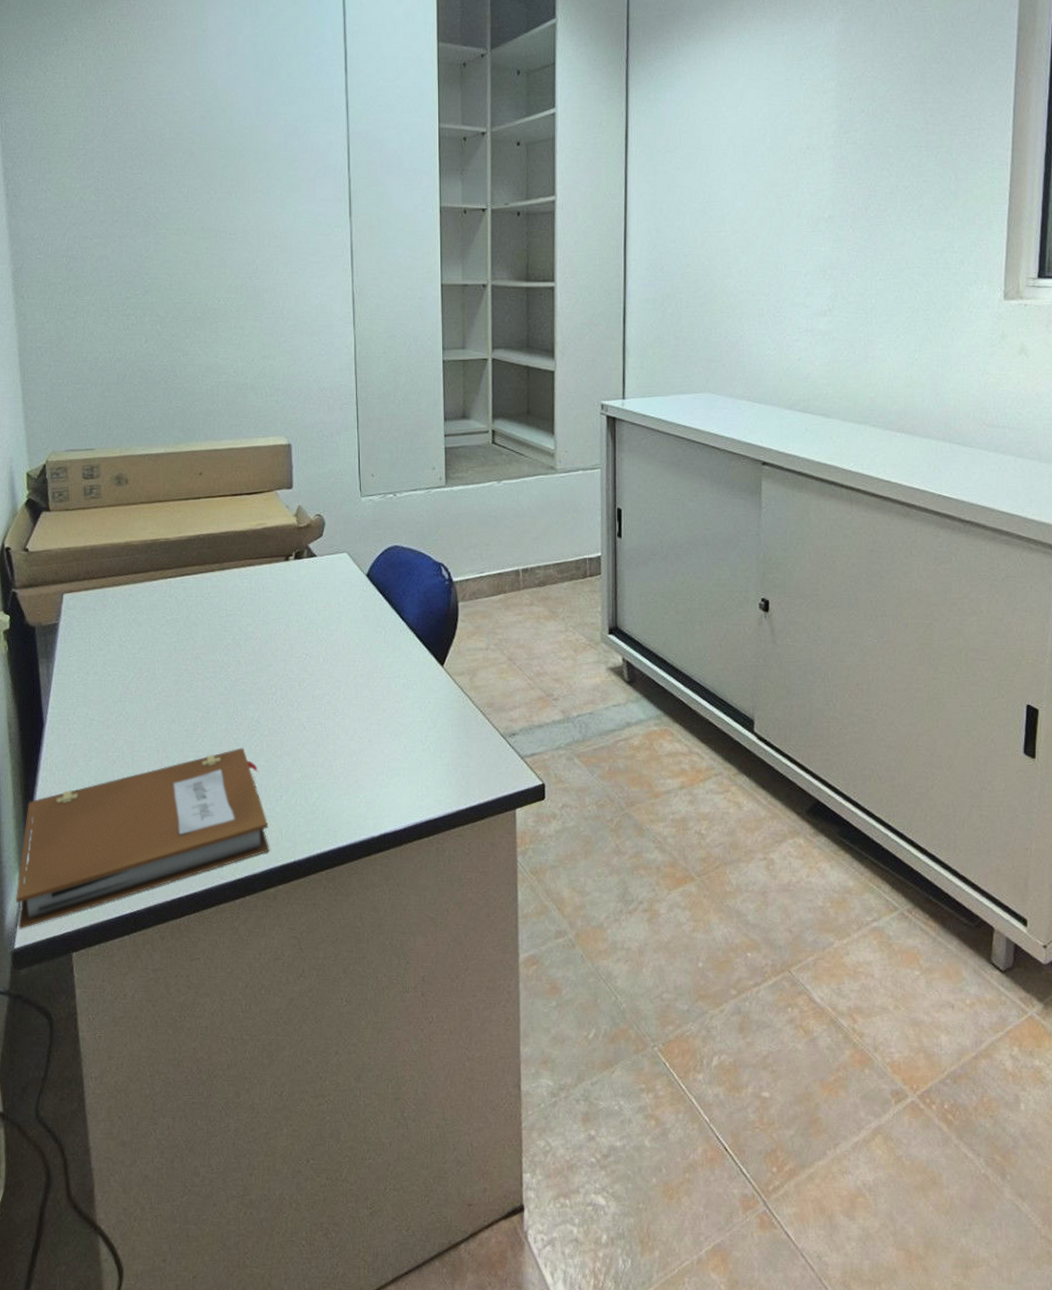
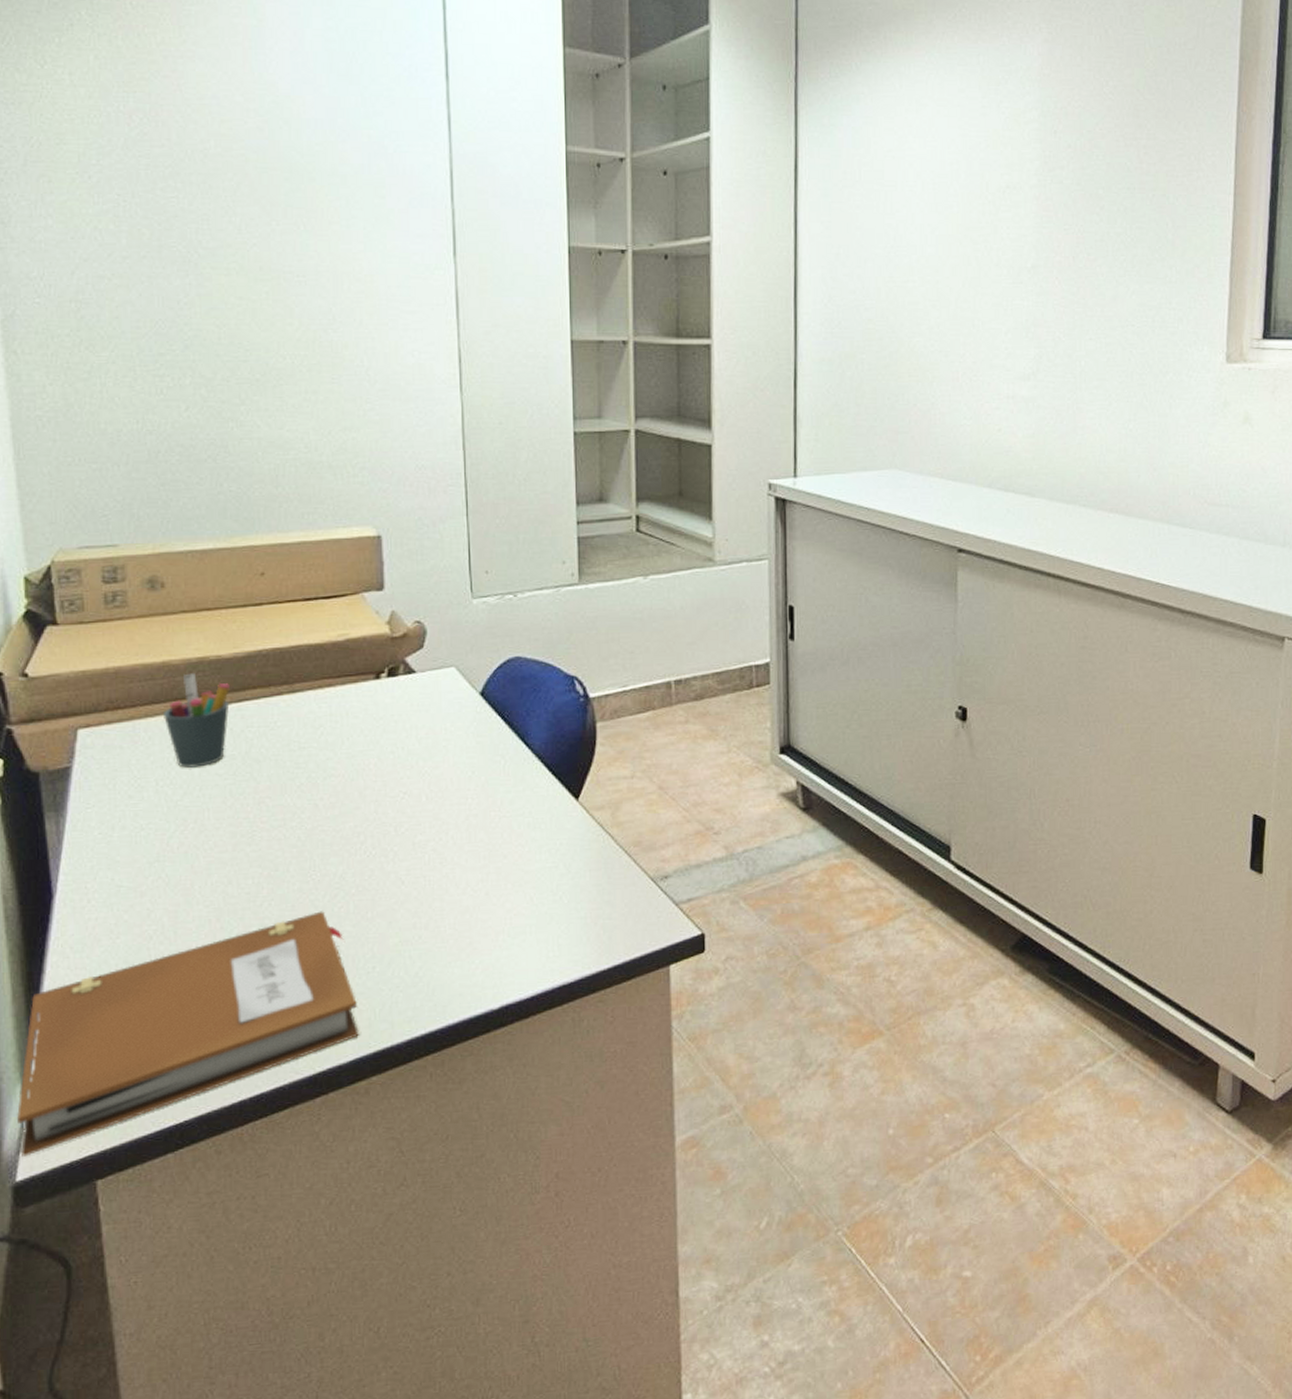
pen holder: none [126,552,176,627] -> present [164,673,231,768]

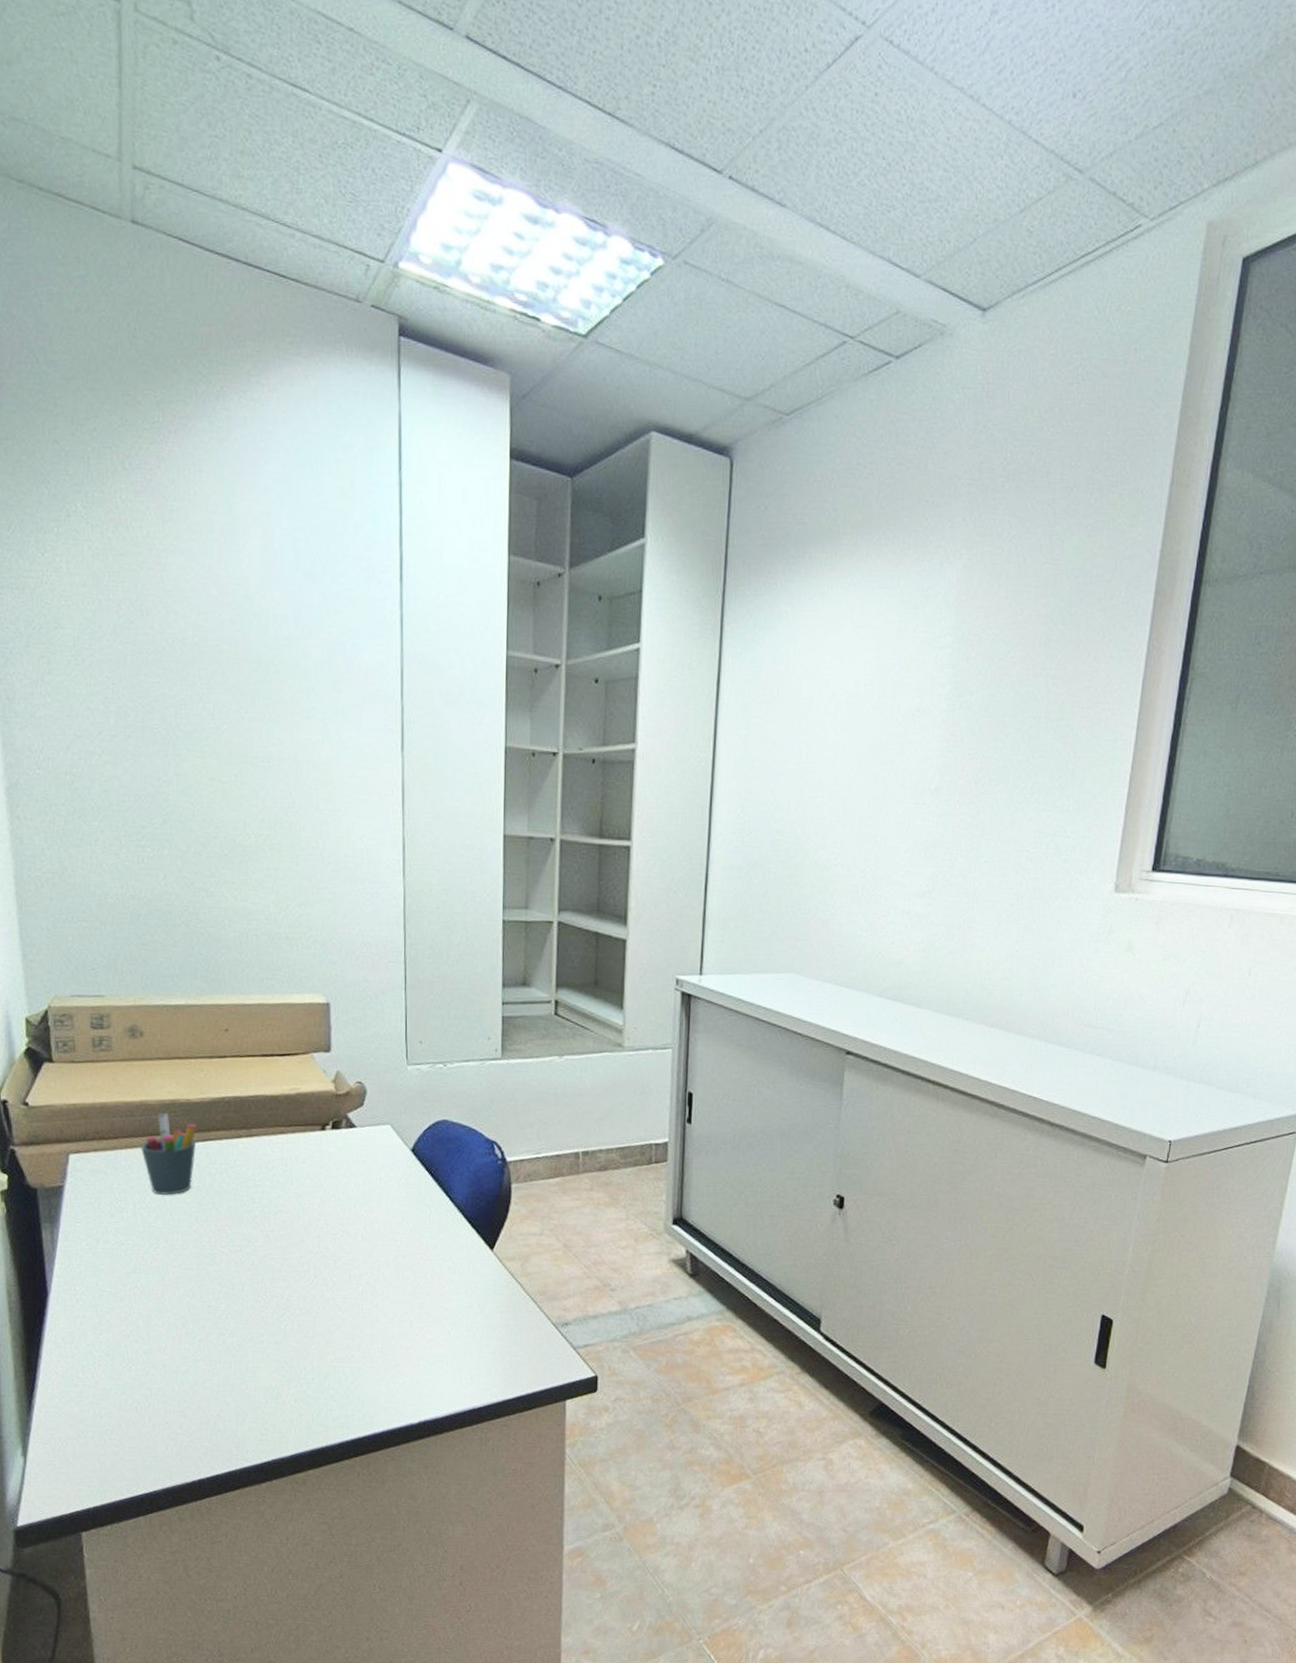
notebook: present [17,911,359,1157] -> none [18,1327,299,1507]

